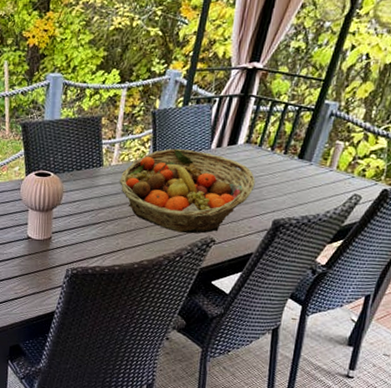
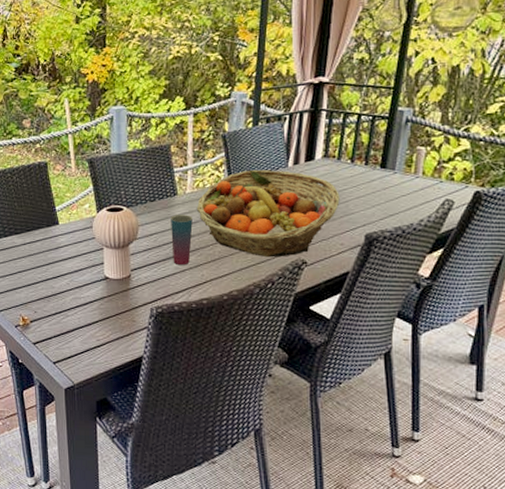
cup: none [92,185,115,233] -> present [171,214,193,266]

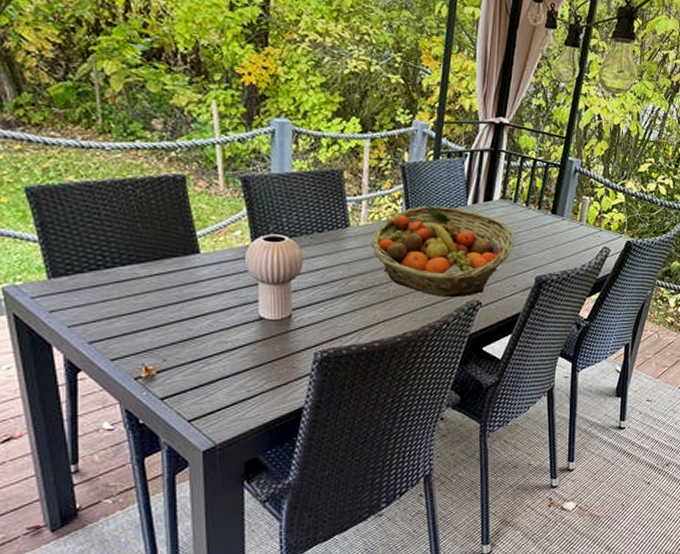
cup: present [171,214,193,266] -> none [341,249,366,305]

